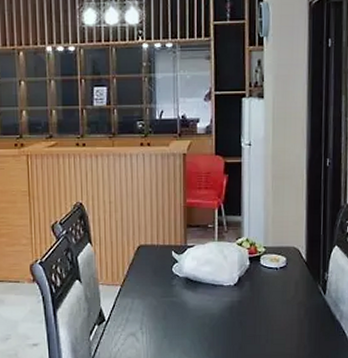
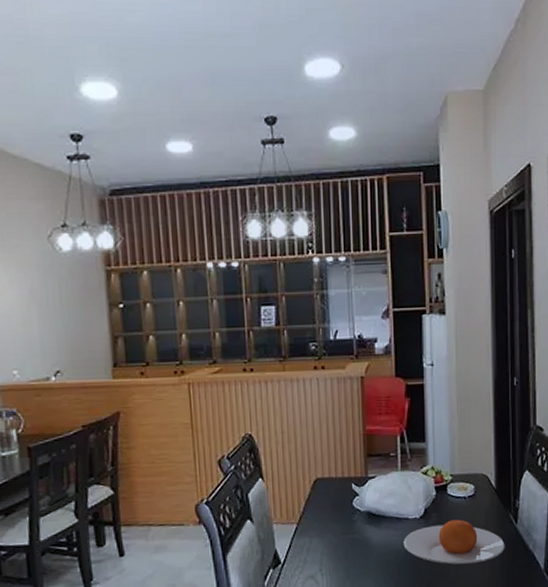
plate: none [218,288,313,330] -> present [403,519,505,564]

